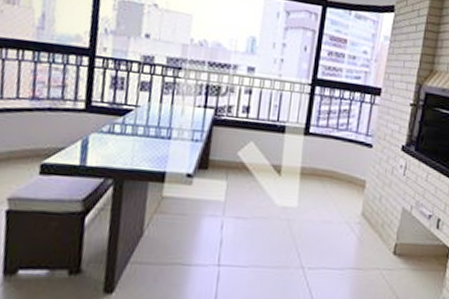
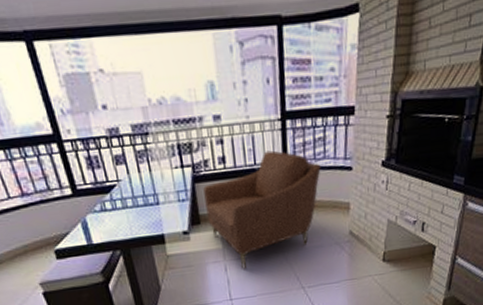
chair: none [216,110,342,231] -> present [203,150,321,269]

